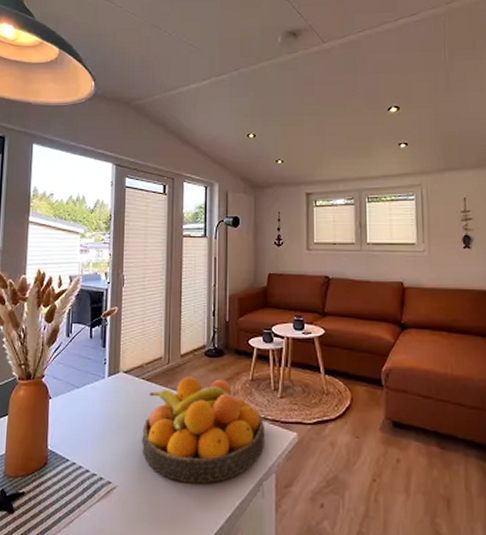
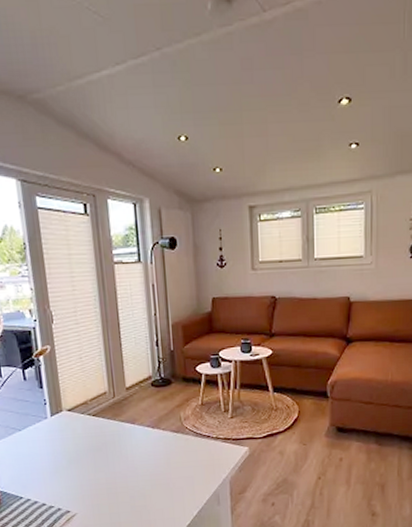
fruit bowl: present [142,376,265,484] -> none [95,407,218,502]

